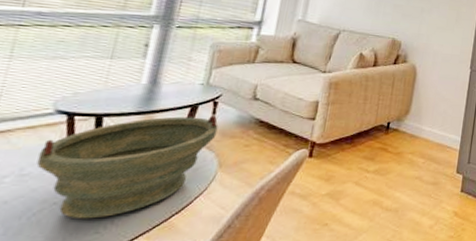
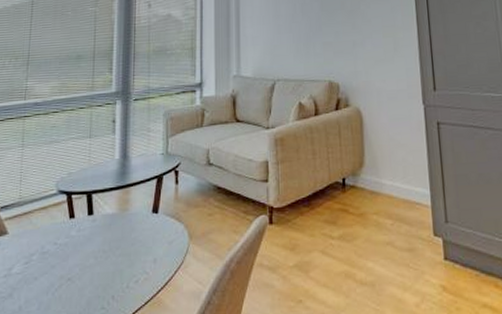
bowl: present [36,115,218,219] -> none [52,184,182,295]

